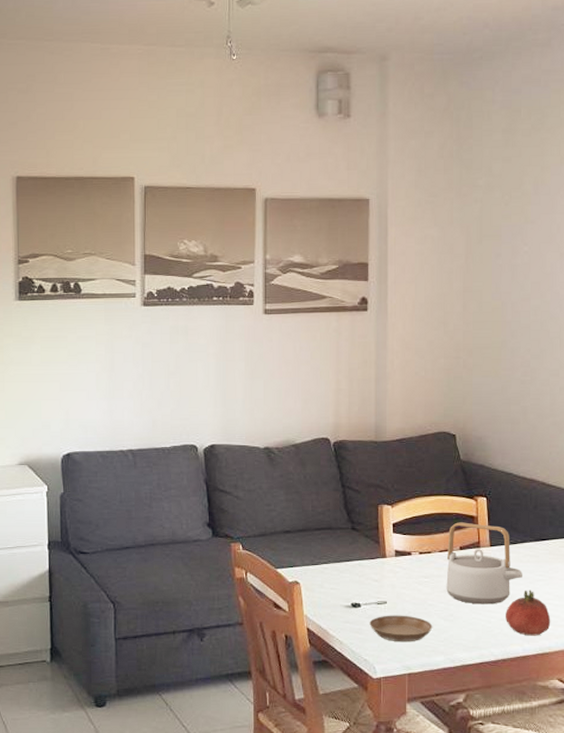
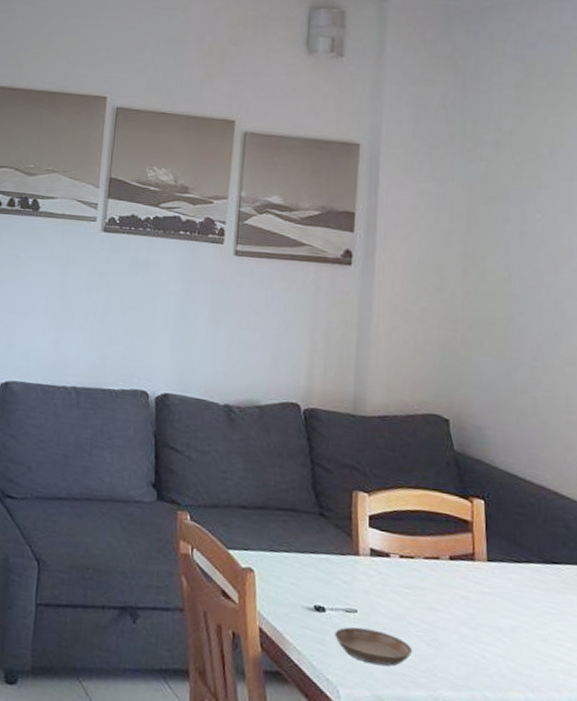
teapot: present [446,522,522,605] -> none [431,525,527,635]
fruit: present [506,590,551,636] -> none [504,623,563,685]

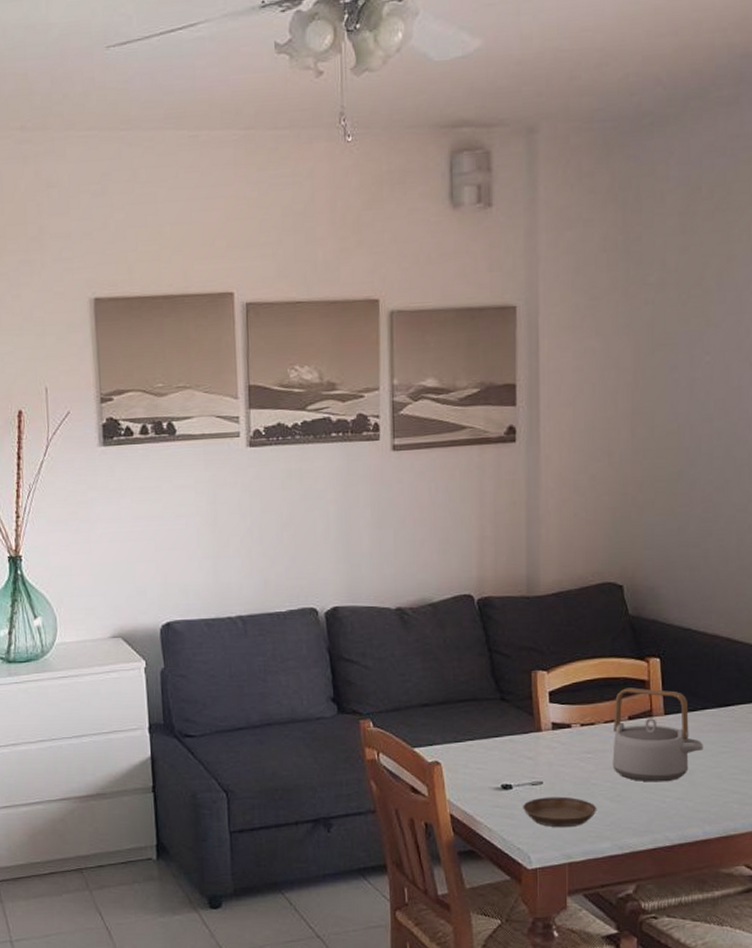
teapot: none [431,525,527,635] -> present [612,687,703,782]

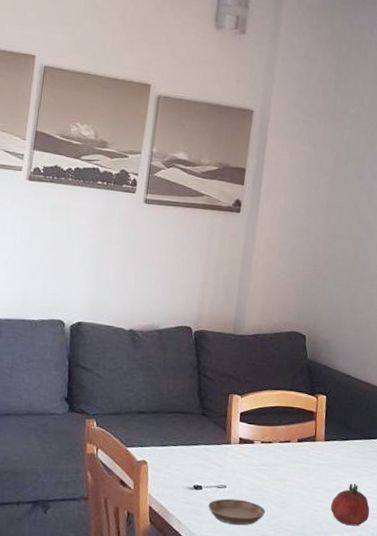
teapot: present [612,687,703,782] -> none [281,416,350,495]
fruit: none [683,763,737,817] -> present [331,483,370,526]

